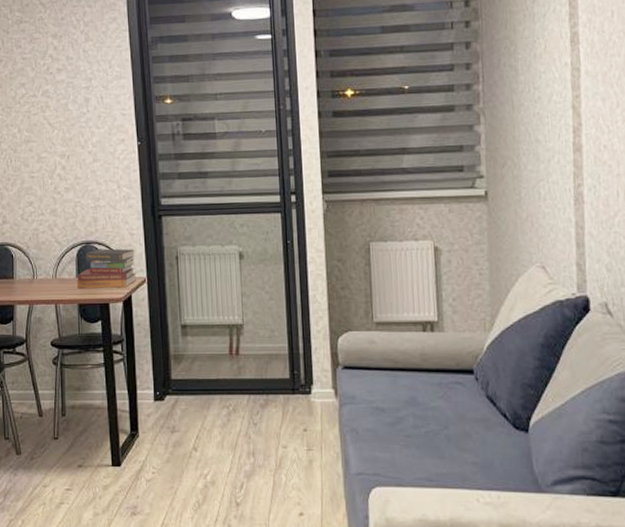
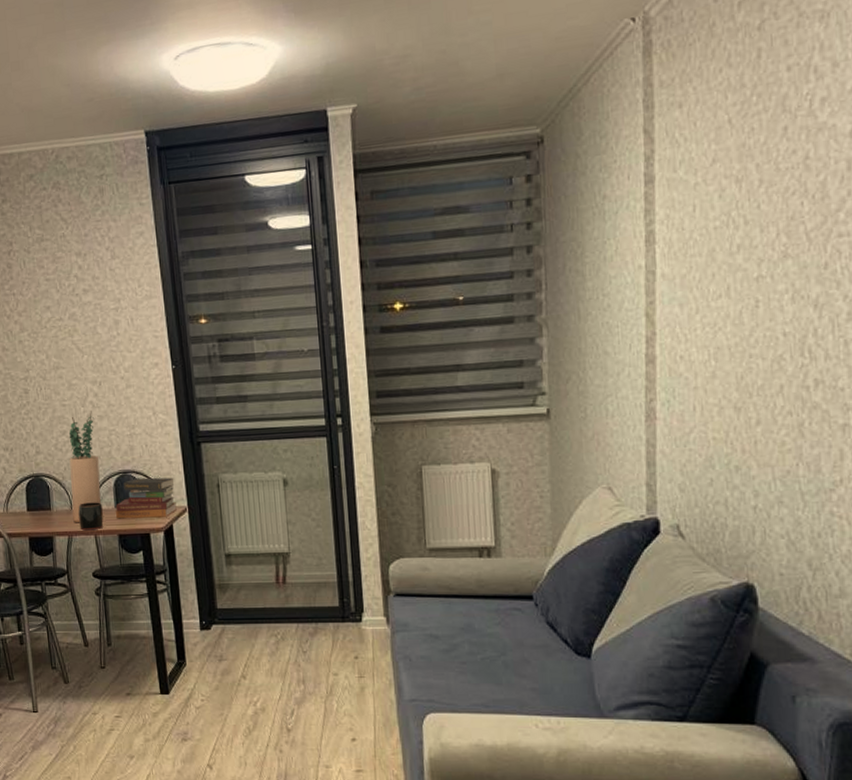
vase: none [34,183,64,292] -> present [68,411,101,523]
mug: none [40,271,64,300] -> present [78,502,104,531]

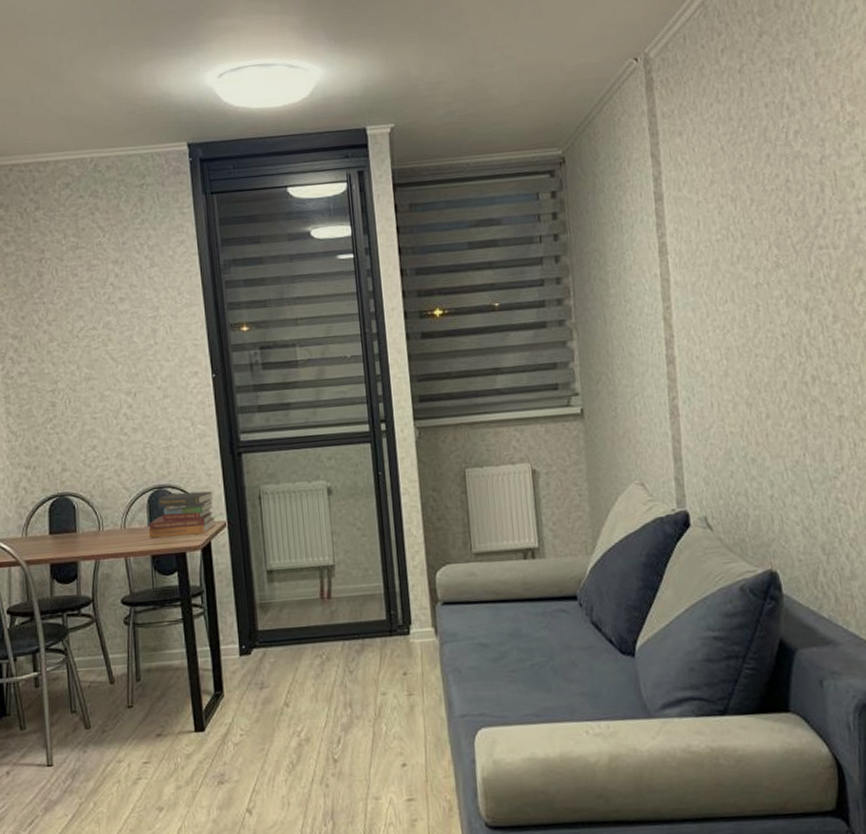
vase: present [68,411,101,523] -> none [99,423,133,546]
mug: present [78,502,104,531] -> none [107,521,135,553]

